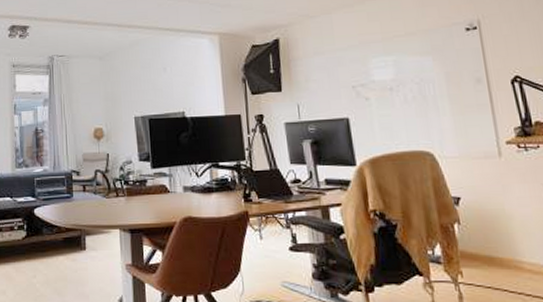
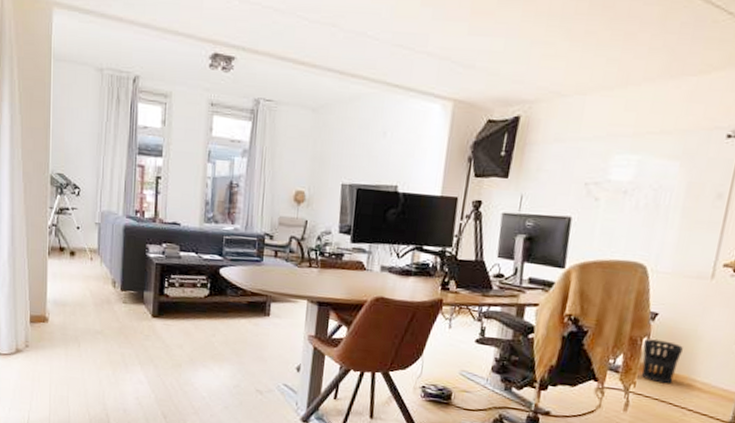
wastebasket: none [456,224,499,270] -> present [641,339,683,384]

